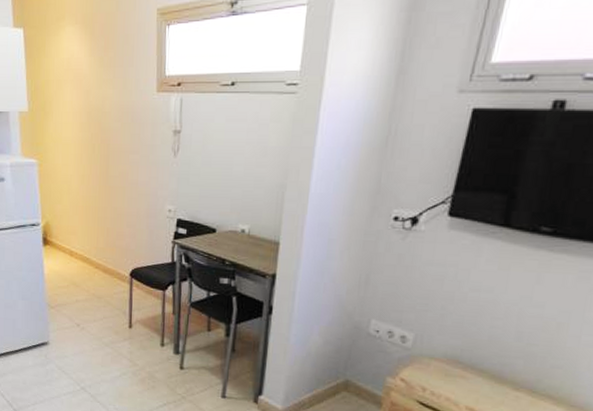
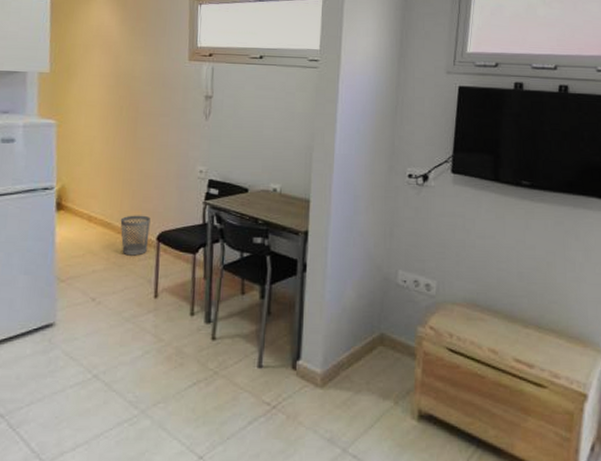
wastebasket: none [97,251,124,290] -> present [120,215,151,256]

